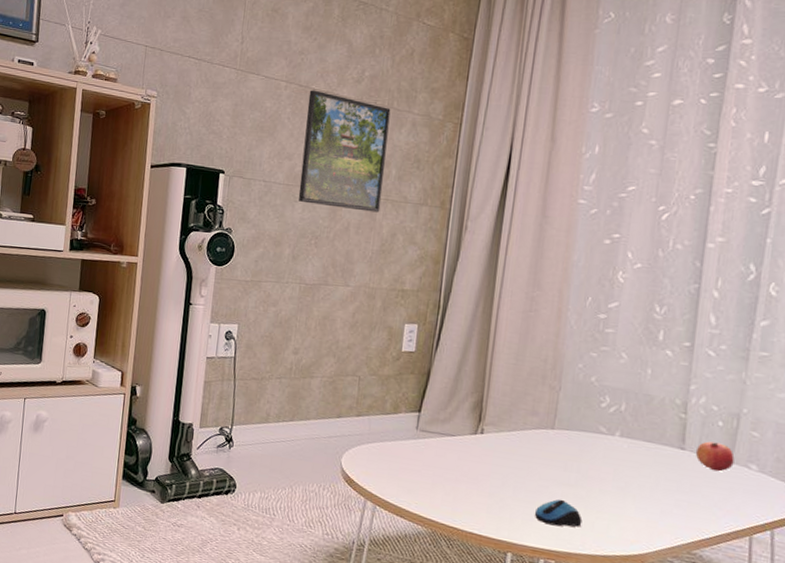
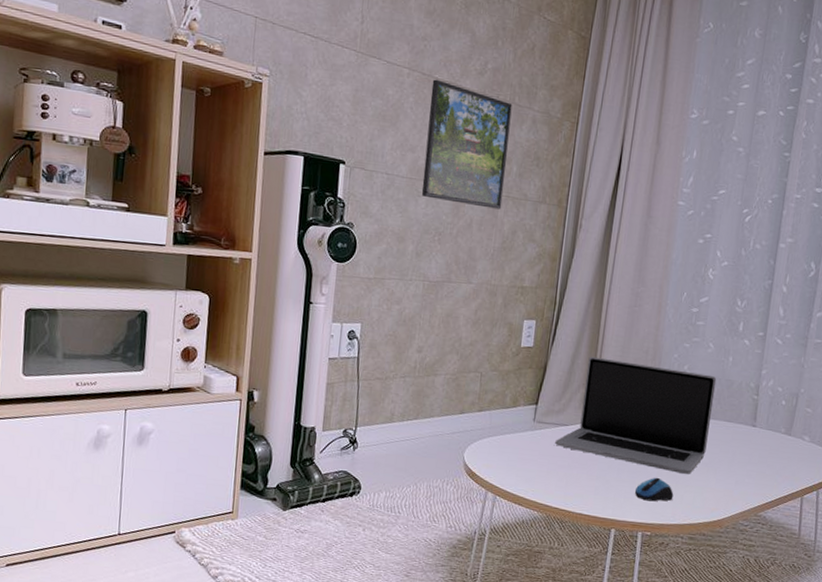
laptop: none [440,363,632,499] -> present [555,356,717,474]
pomegranate: present [695,441,735,472] -> none [763,418,793,444]

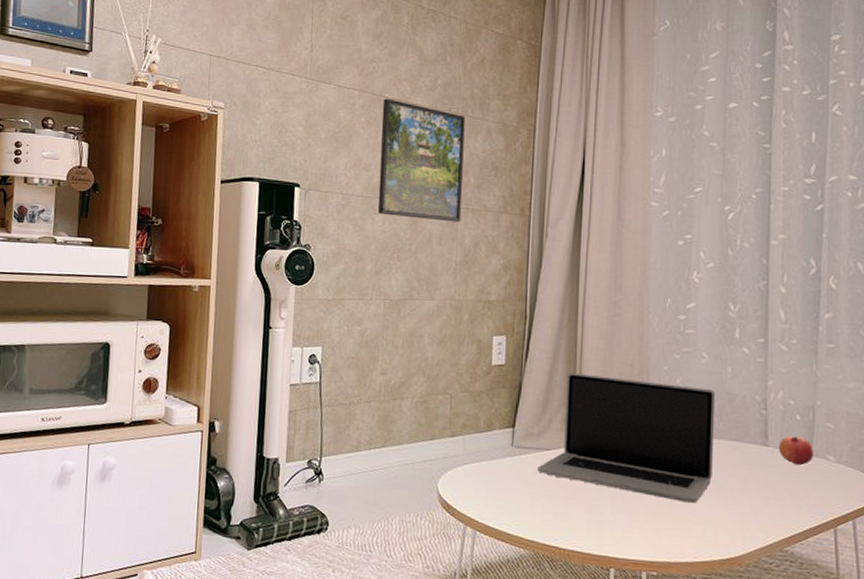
computer mouse: present [635,477,674,502] -> none [634,507,680,536]
pomegranate: none [763,418,793,444] -> present [778,436,814,466]

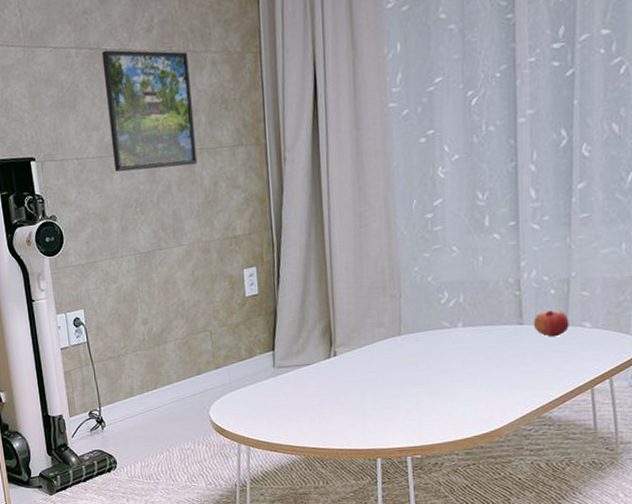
laptop: present [537,372,716,503] -> none [300,280,469,390]

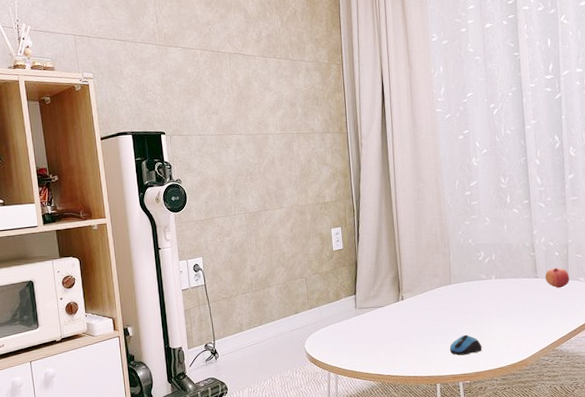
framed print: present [101,50,198,172] -> none [221,53,295,148]
computer mouse: none [396,398,440,424] -> present [450,334,482,356]

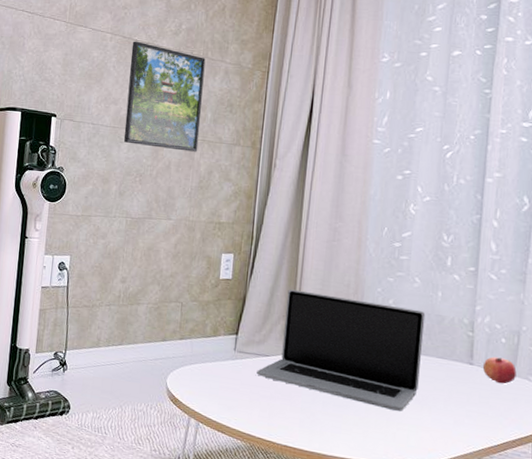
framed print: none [221,53,295,148] -> present [123,41,206,152]
laptop: none [376,243,501,328] -> present [257,289,426,411]
computer mouse: present [450,334,482,356] -> none [343,412,385,438]

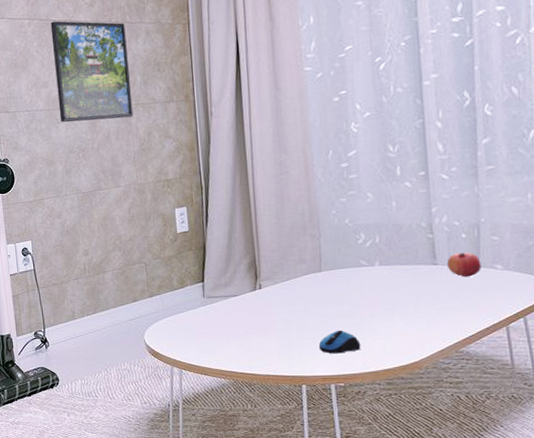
laptop: present [257,289,426,411] -> none [228,223,387,323]
computer mouse: none [343,412,385,438] -> present [319,330,361,354]

